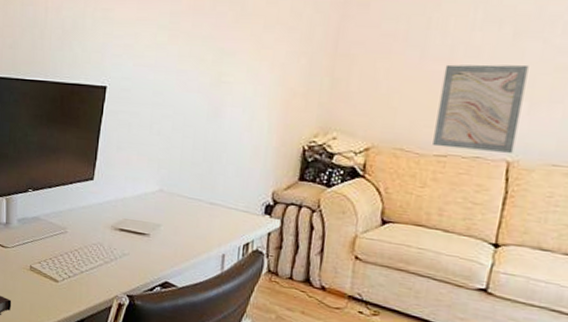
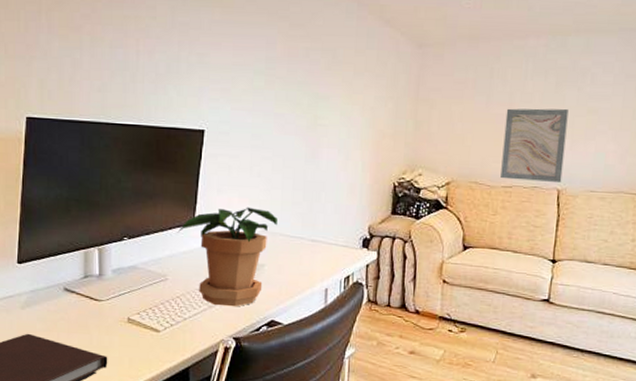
potted plant: none [77,165,176,265] -> present [177,207,277,307]

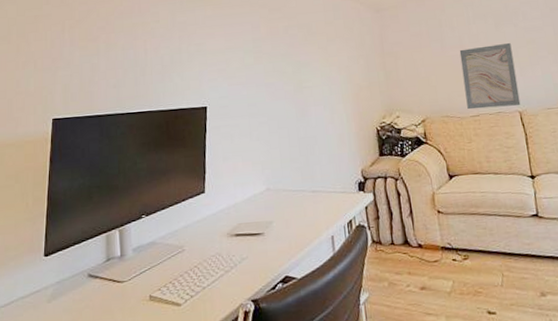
potted plant: present [177,207,277,307] -> none [190,169,280,269]

